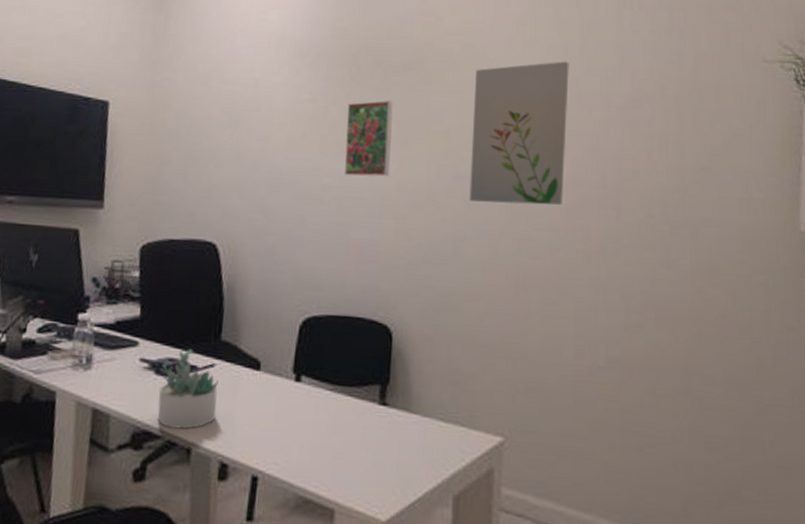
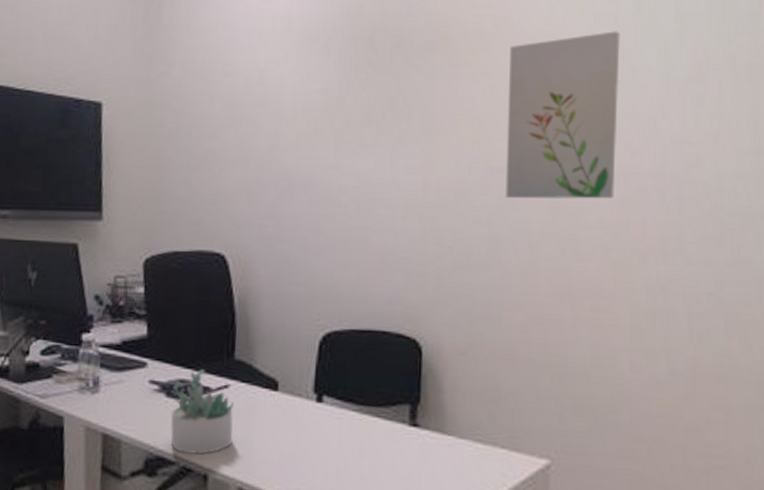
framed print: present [344,101,393,177] -> none [362,87,416,175]

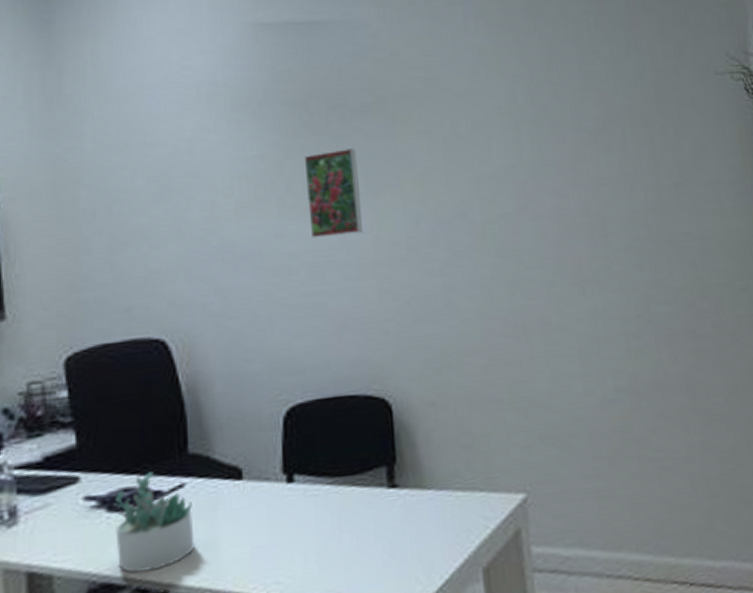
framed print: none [362,87,416,175] -> present [304,148,362,239]
wall art: present [505,31,620,199] -> none [442,88,550,249]

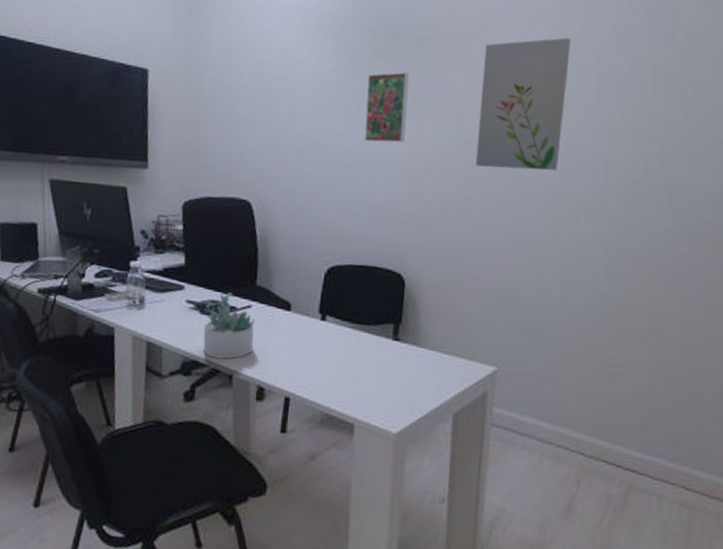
wall art: none [442,88,550,249] -> present [475,37,571,171]

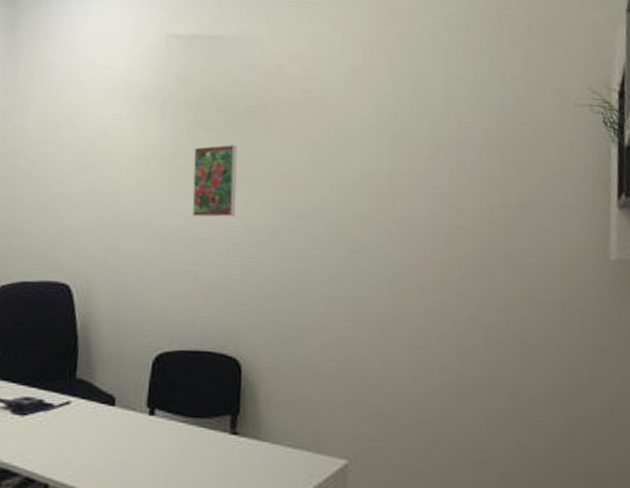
succulent plant: present [203,292,255,359] -> none [15,388,74,466]
wall art: present [475,37,571,171] -> none [311,106,401,241]

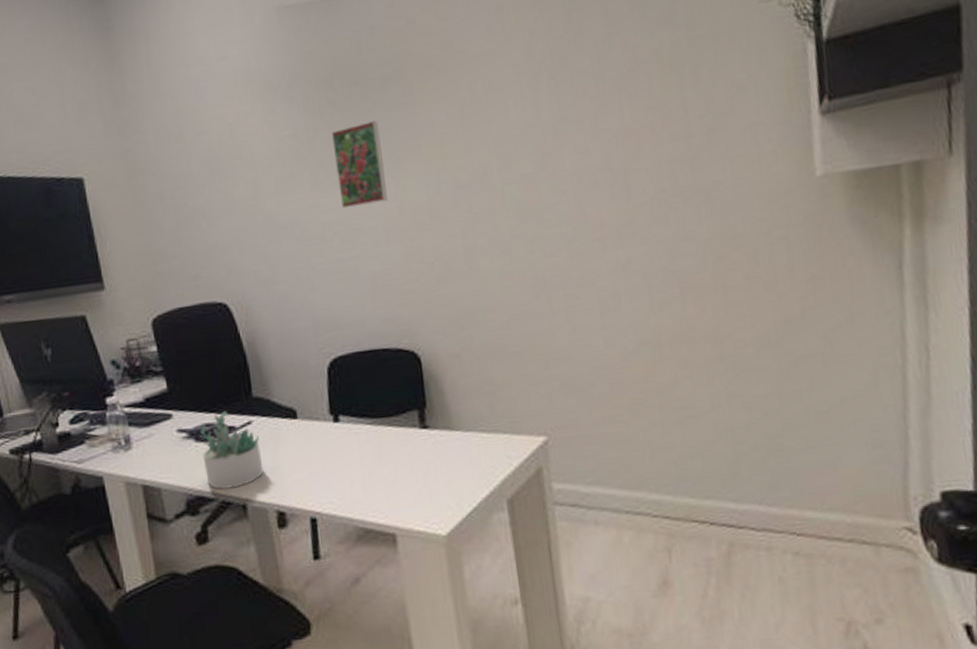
succulent plant: none [15,388,74,466] -> present [199,411,264,489]

